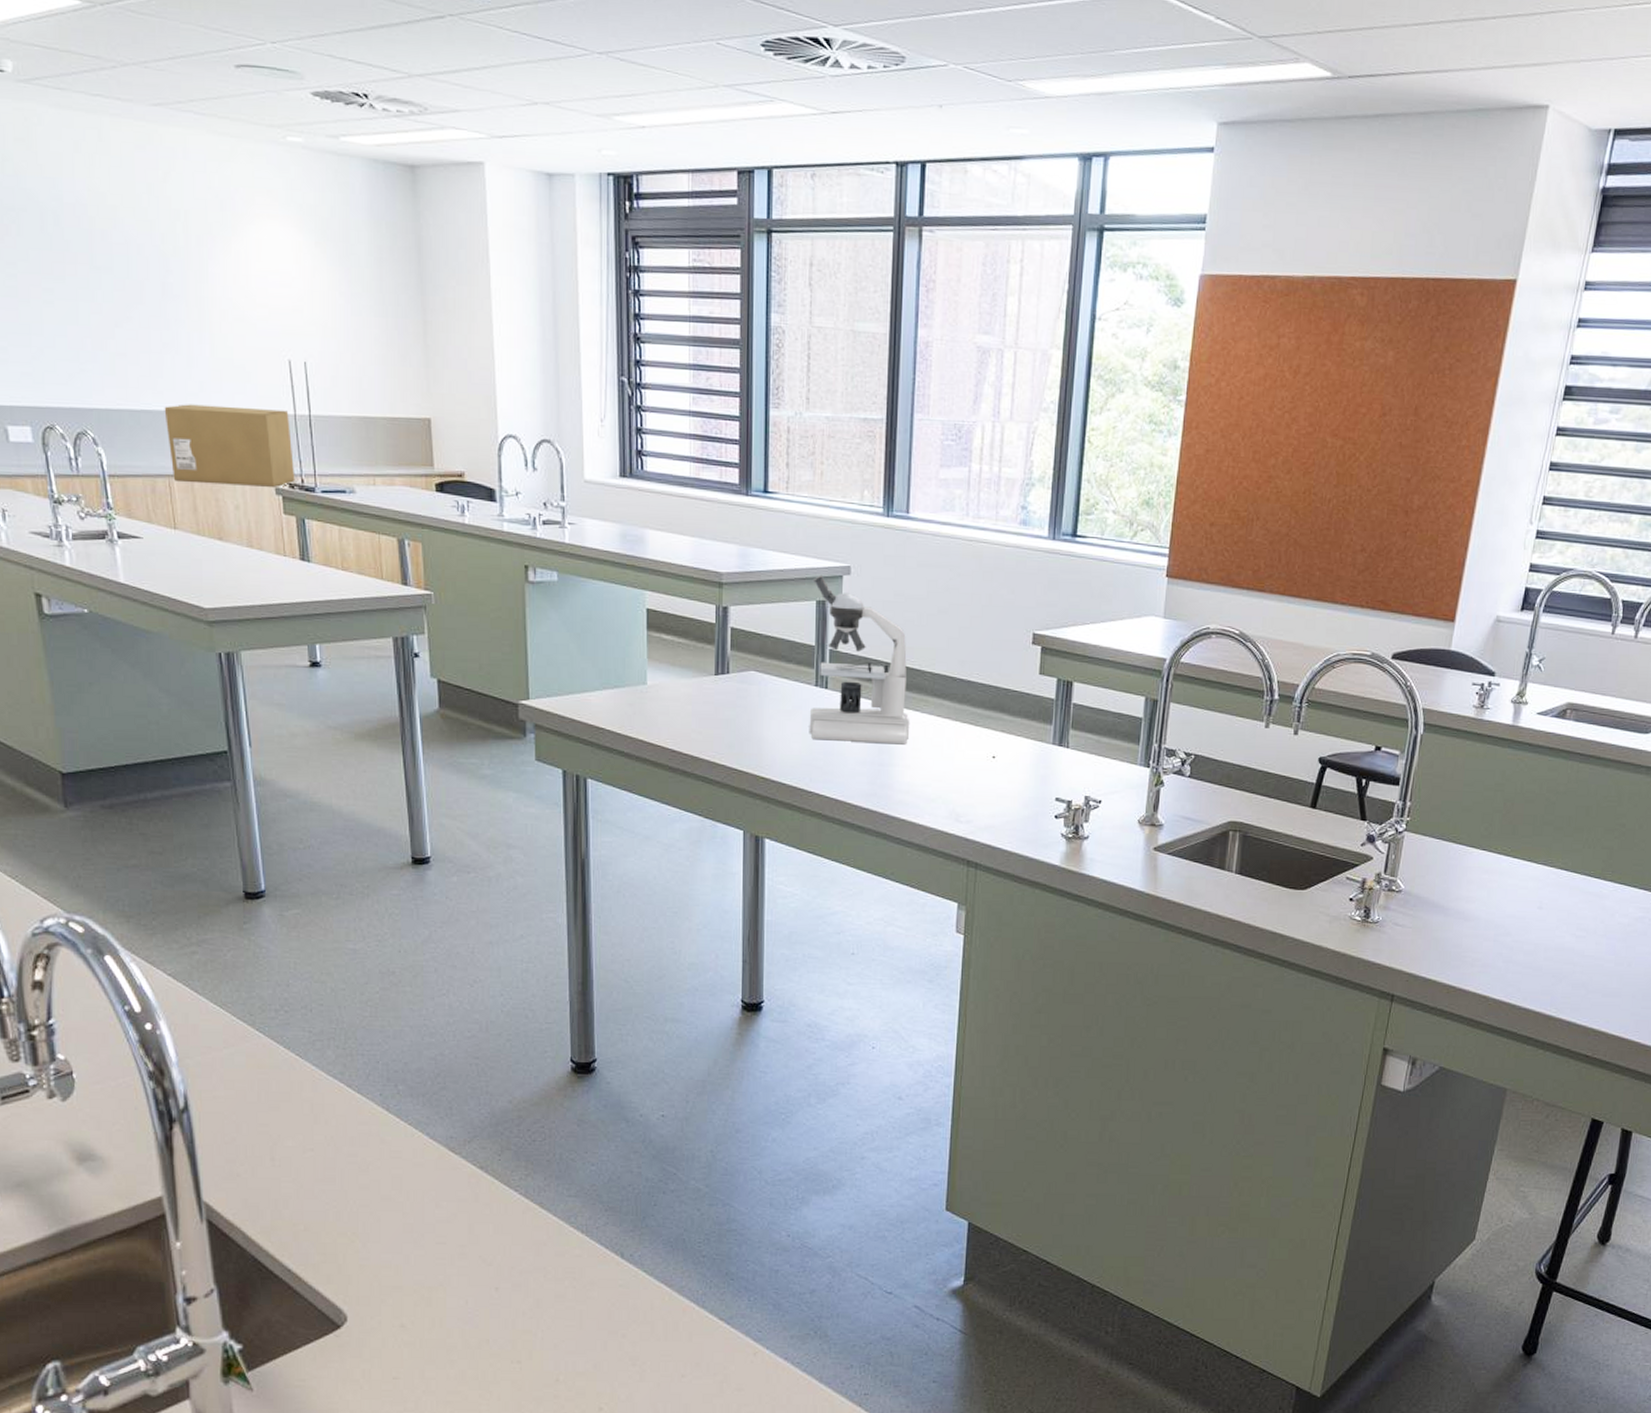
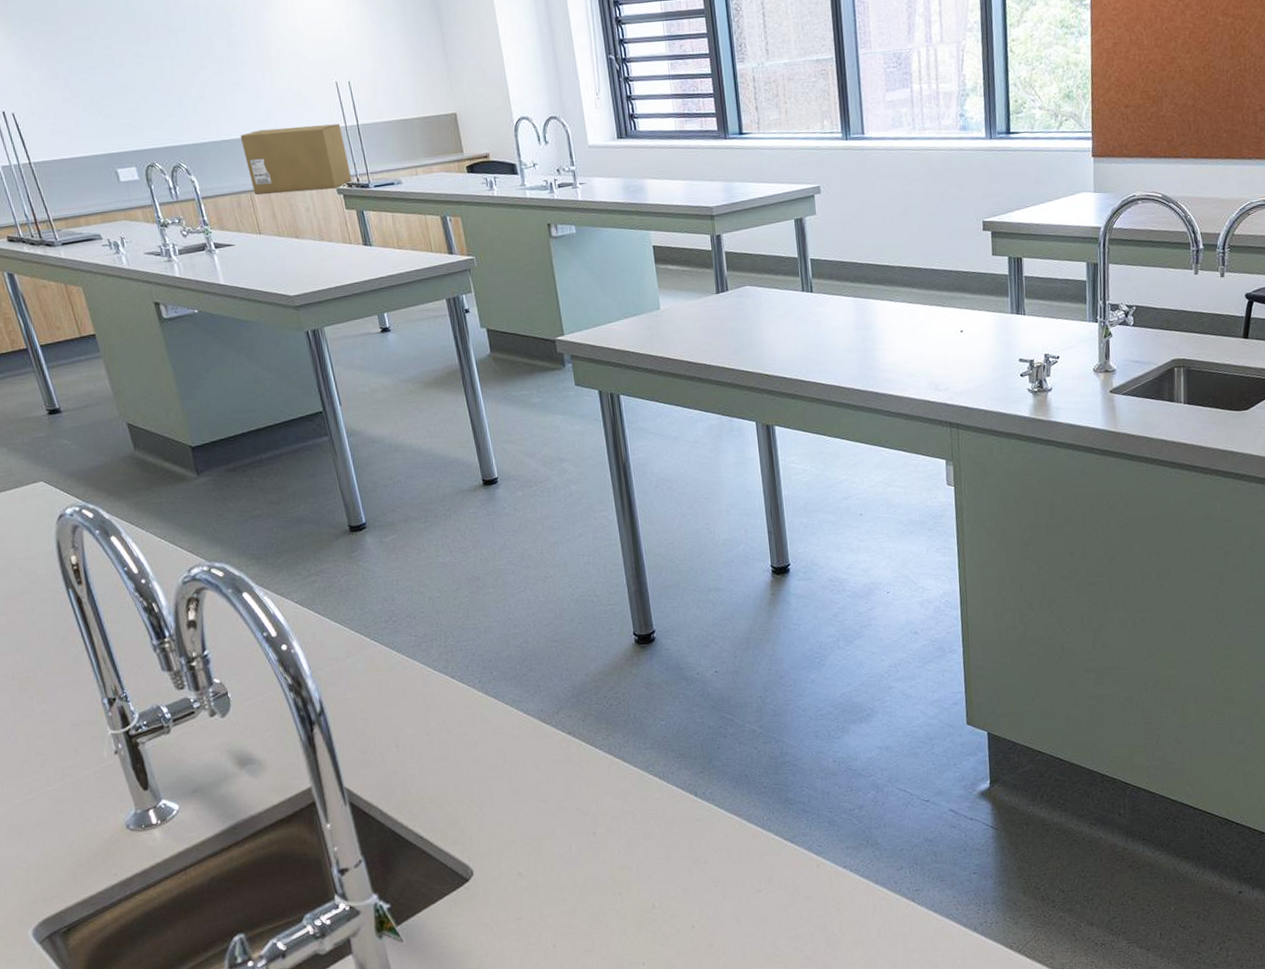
microscope: present [809,574,910,745] -> none [789,197,887,337]

